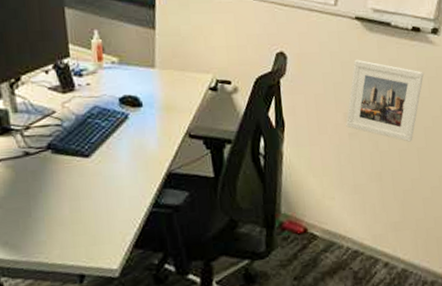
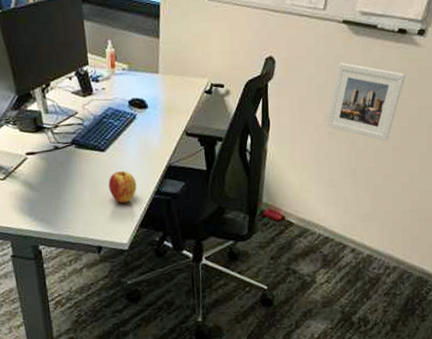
apple: none [93,179,130,220] -> present [108,170,137,204]

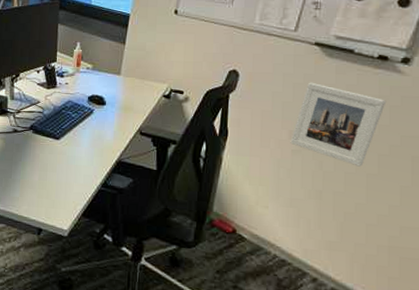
apple: present [108,170,137,204] -> none [57,159,85,191]

